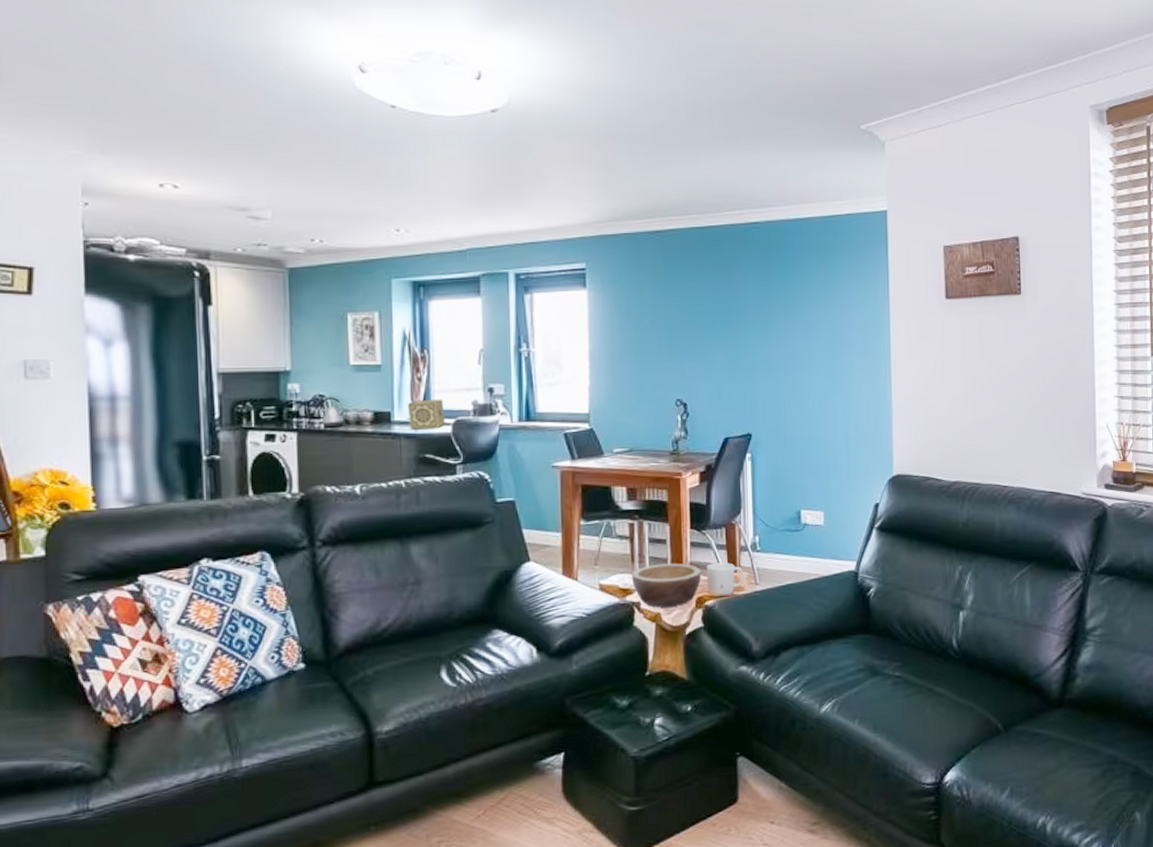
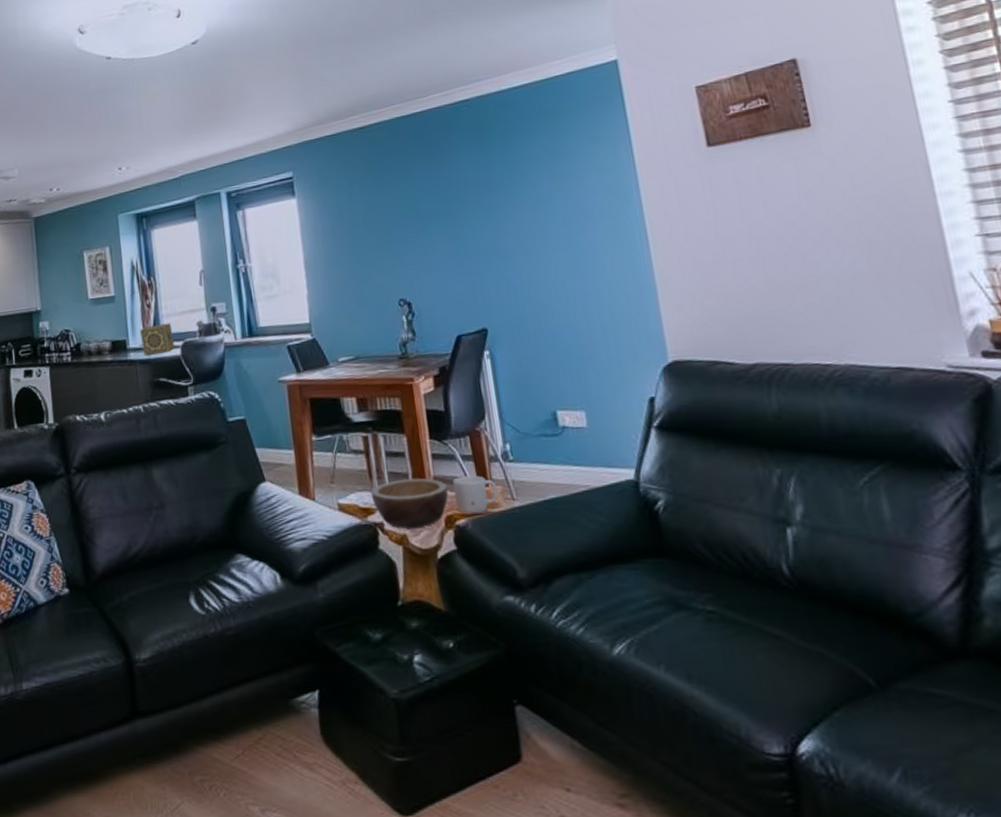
kettle: present [320,397,346,428] -> none [66,330,88,360]

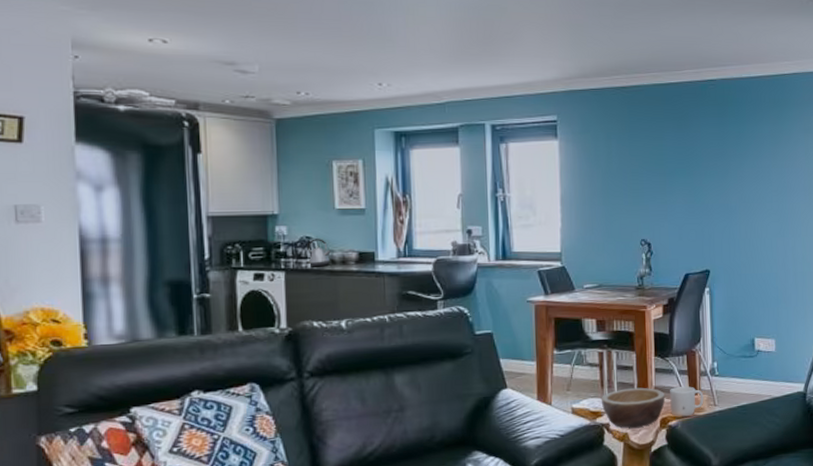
kettle: none [66,330,88,360] -> present [307,239,332,267]
decorative box: present [139,323,174,355] -> none [390,240,426,268]

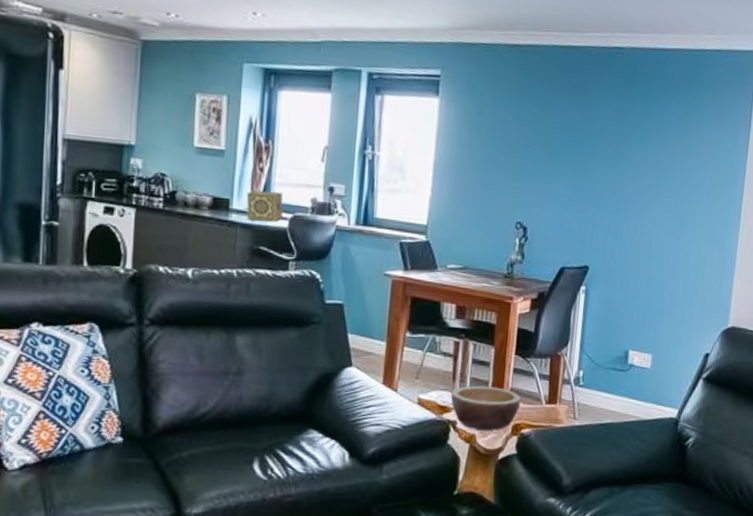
kettle: present [307,239,332,267] -> none [160,176,186,209]
decorative box: none [390,240,426,268] -> present [246,190,283,222]
mug: present [670,386,704,417] -> none [525,392,564,427]

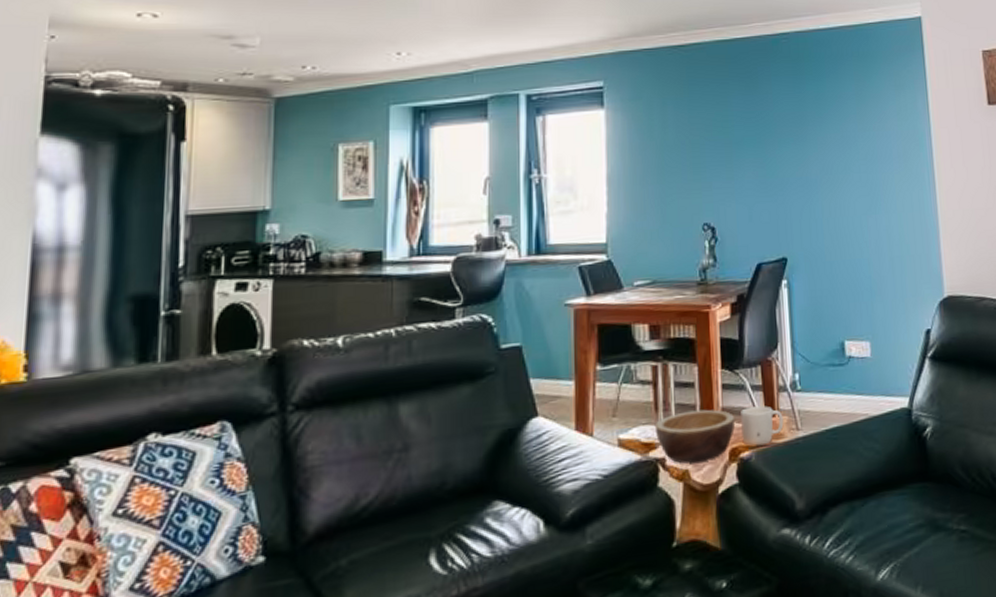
decorative box: present [246,190,283,222] -> none [401,234,444,270]
mug: none [525,392,564,427] -> present [741,405,784,447]

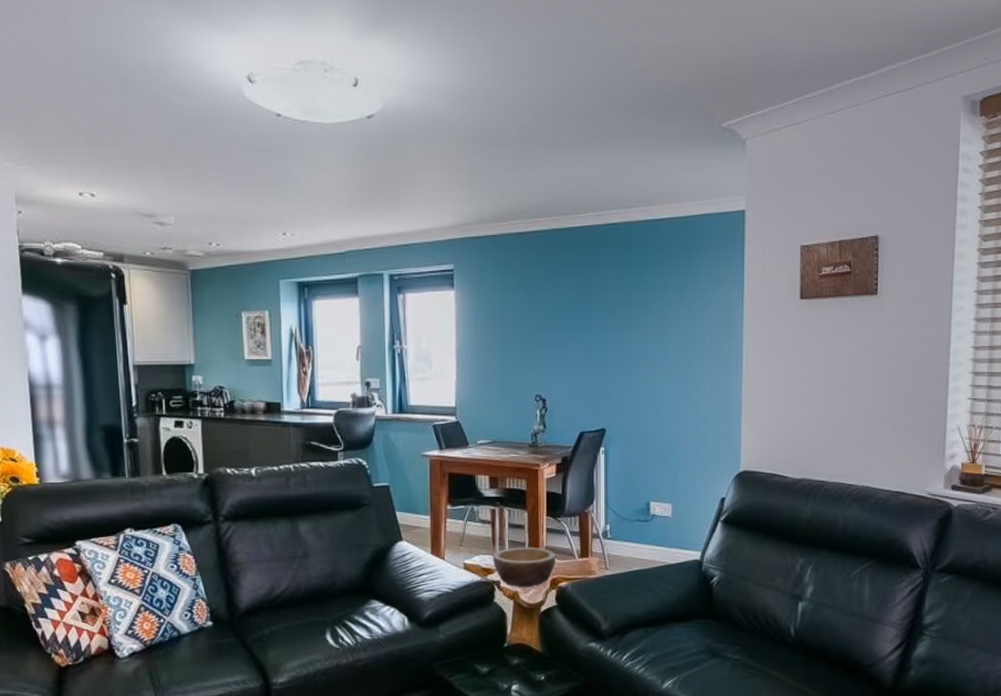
mug: present [741,405,784,447] -> none [561,548,595,579]

